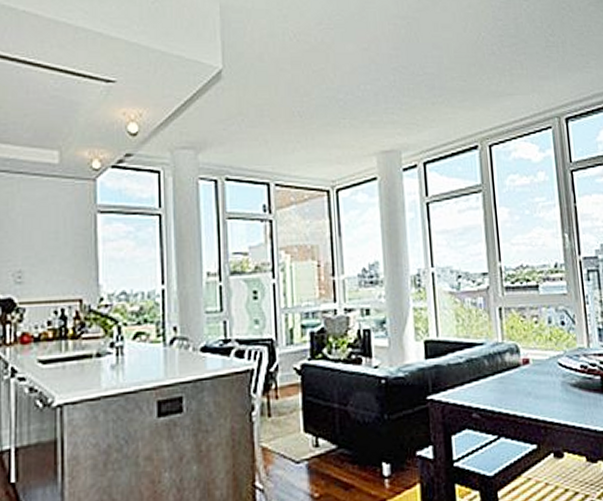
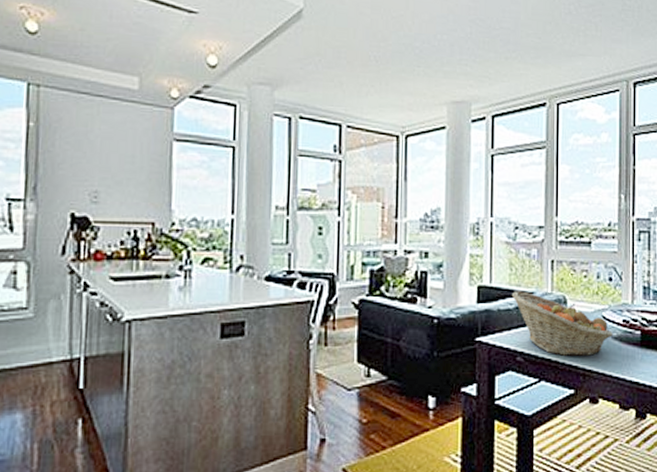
fruit basket: none [460,342,571,409] -> present [511,291,613,357]

